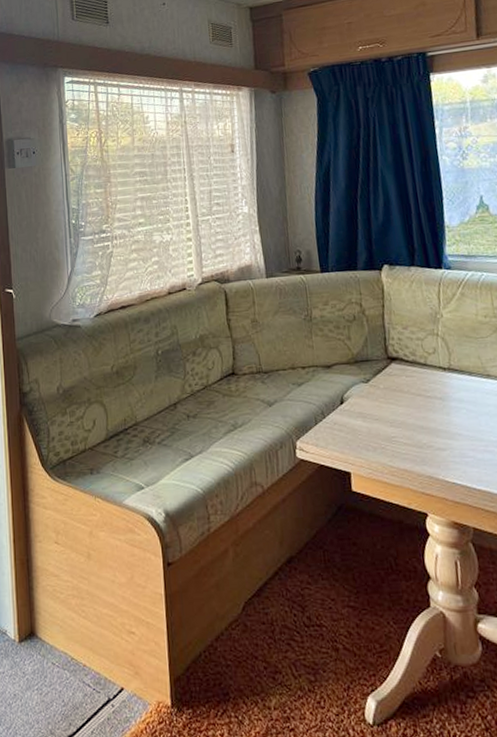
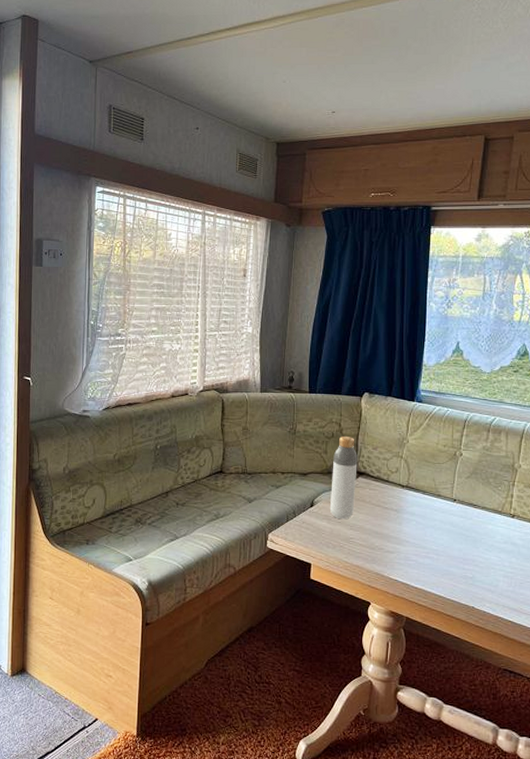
bottle: none [358,317,392,415] -> present [330,437,358,519]

